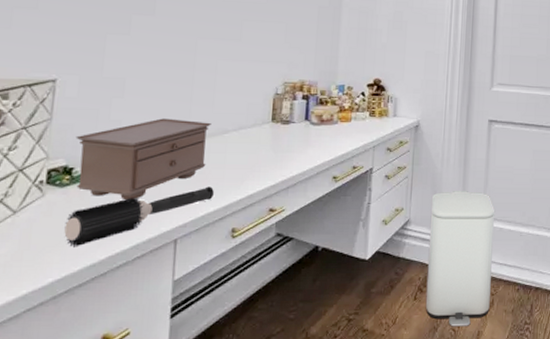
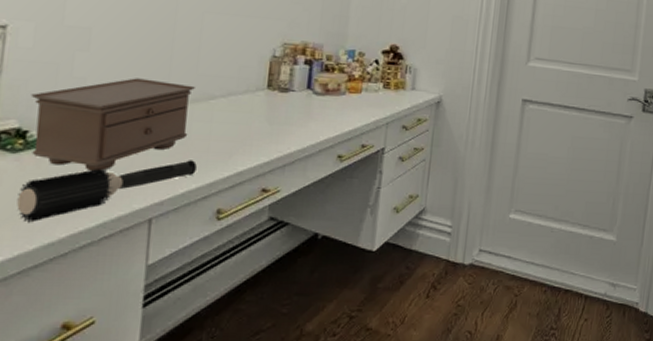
pedal bin: present [425,191,495,327] -> none [439,178,525,329]

